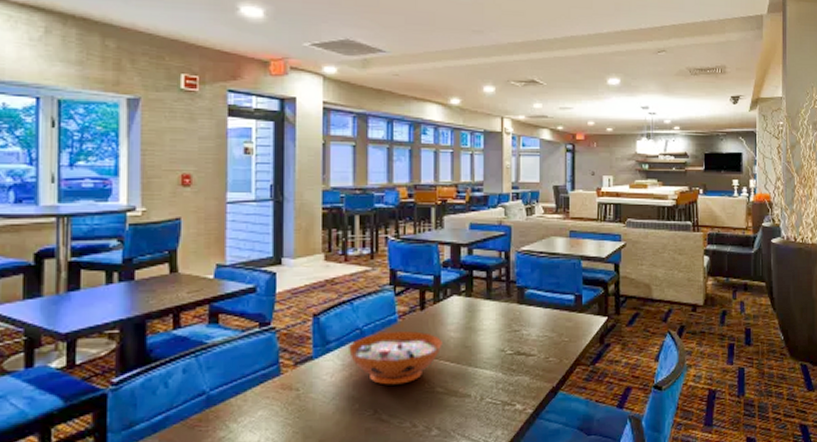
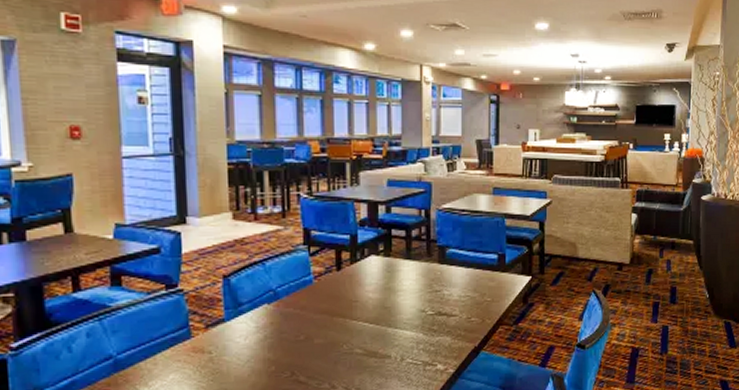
decorative bowl: present [349,331,442,385] -> none [262,292,361,347]

